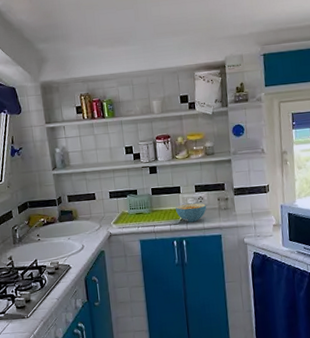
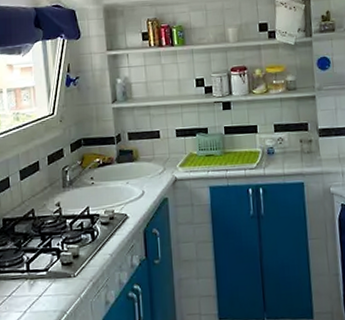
cereal bowl: present [176,203,207,223] -> none [252,144,288,167]

